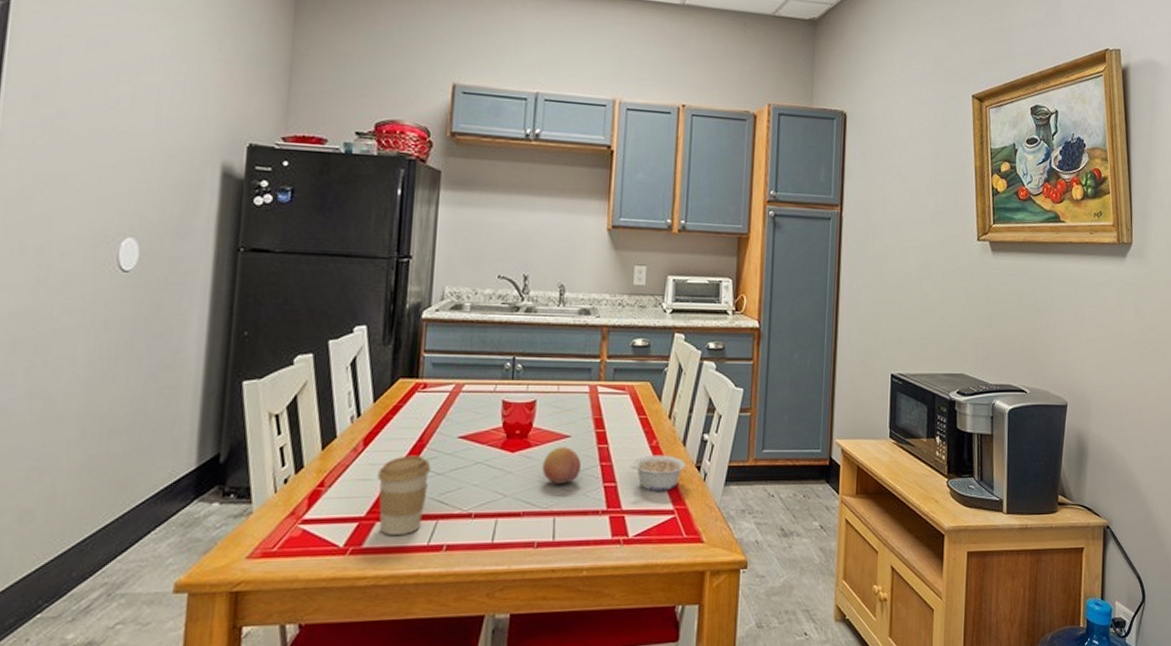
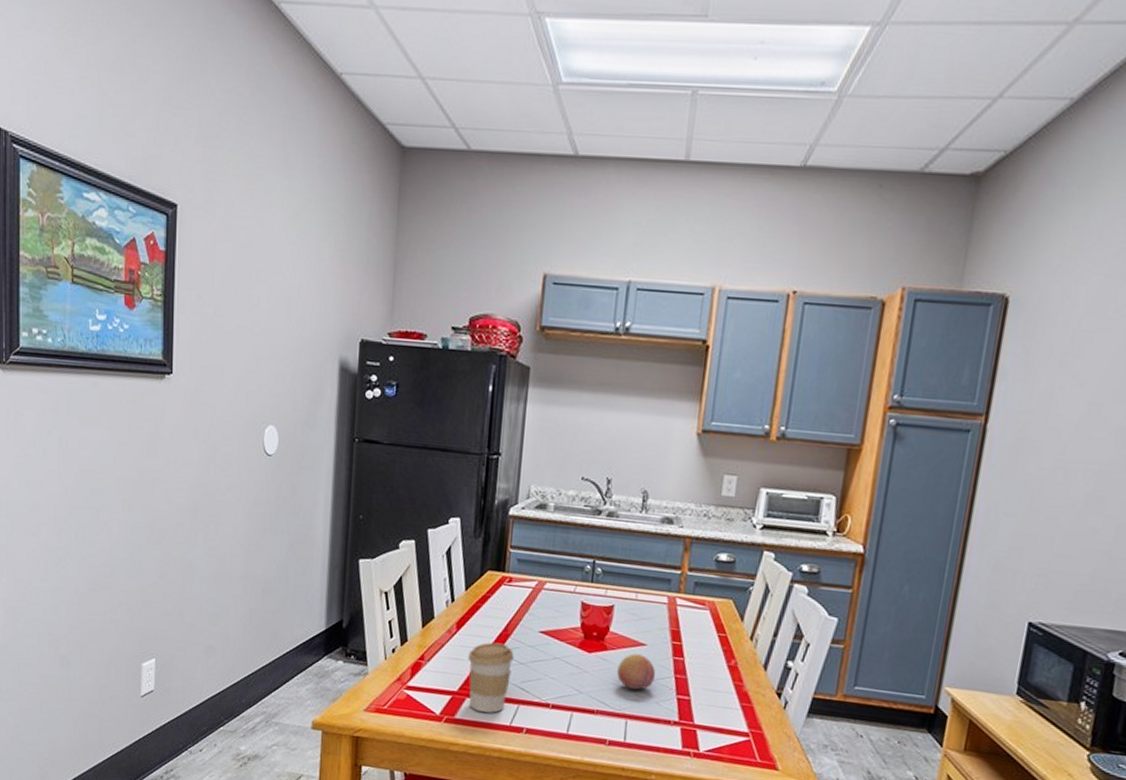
legume: present [630,455,686,491] -> none [705,674,766,713]

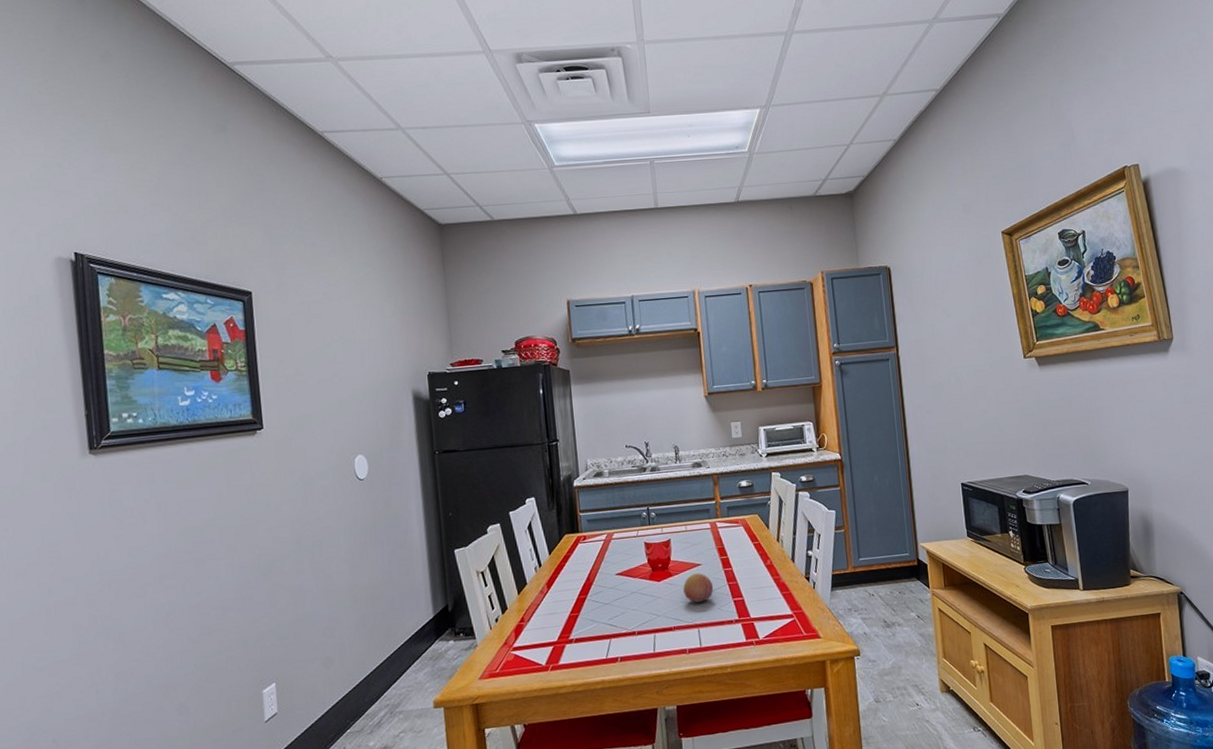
coffee cup: present [468,642,514,713] -> none [561,591,600,654]

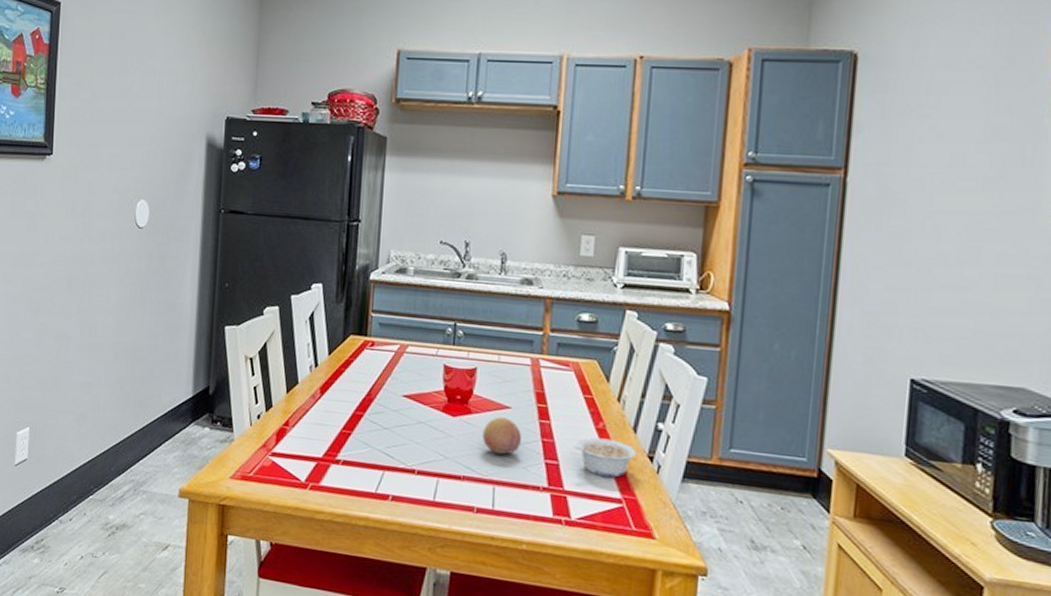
legume: none [752,571,797,601] -> present [574,437,637,478]

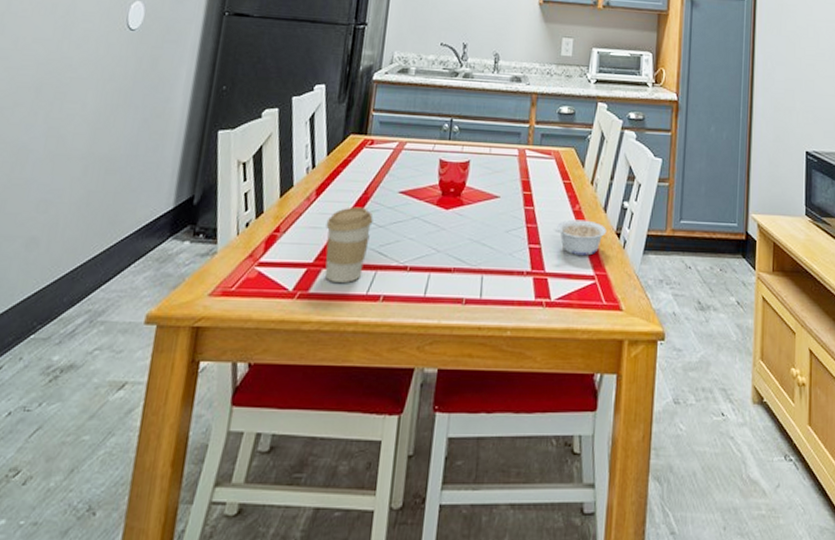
coffee cup: none [332,407,378,480] -> present [325,207,373,283]
fruit: present [482,417,522,455] -> none [473,207,509,243]

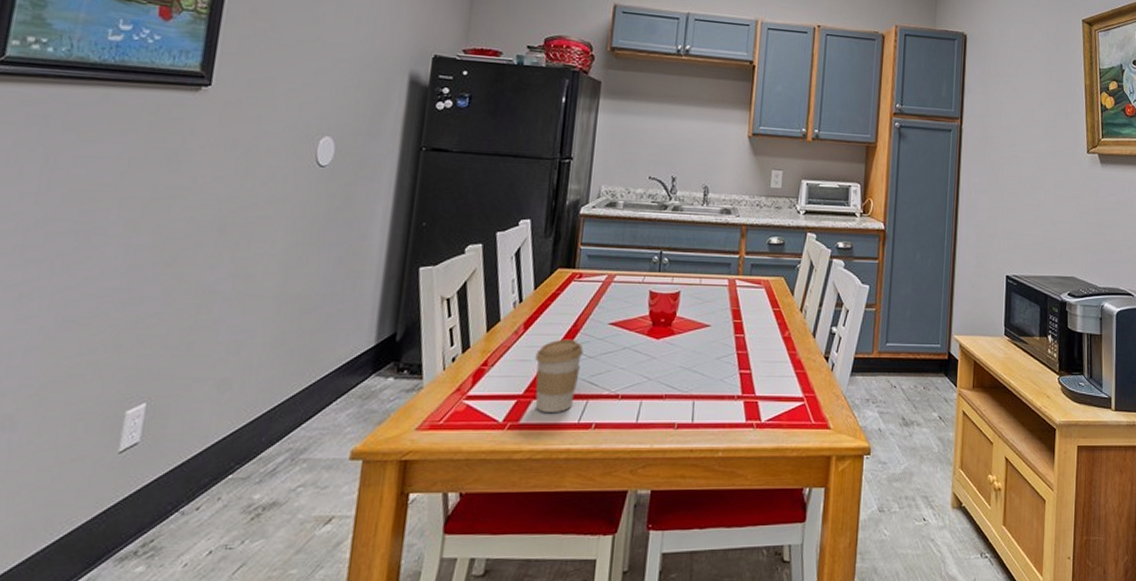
legume: present [554,219,607,256] -> none [764,345,816,379]

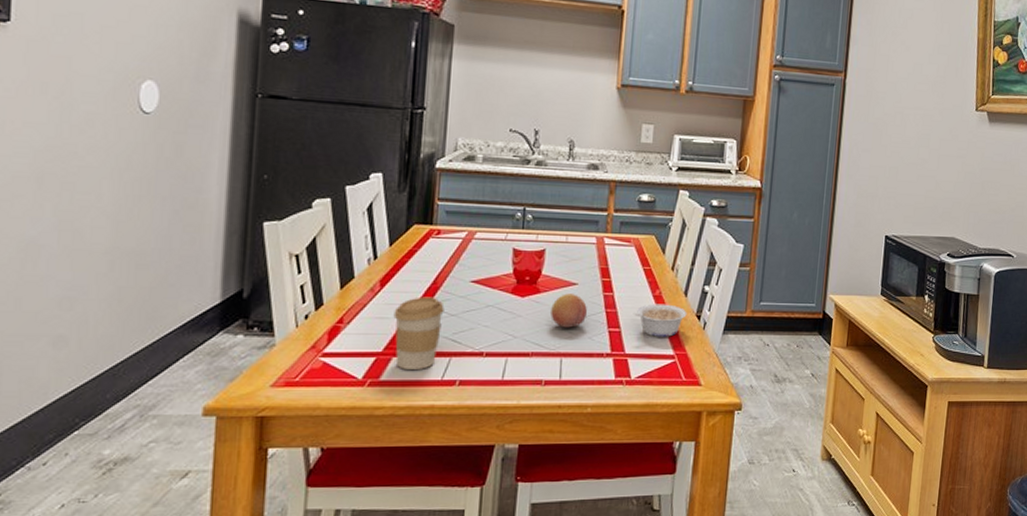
fruit: none [684,335,720,370] -> present [551,293,588,328]
legume: none [764,345,816,379] -> present [634,304,687,337]

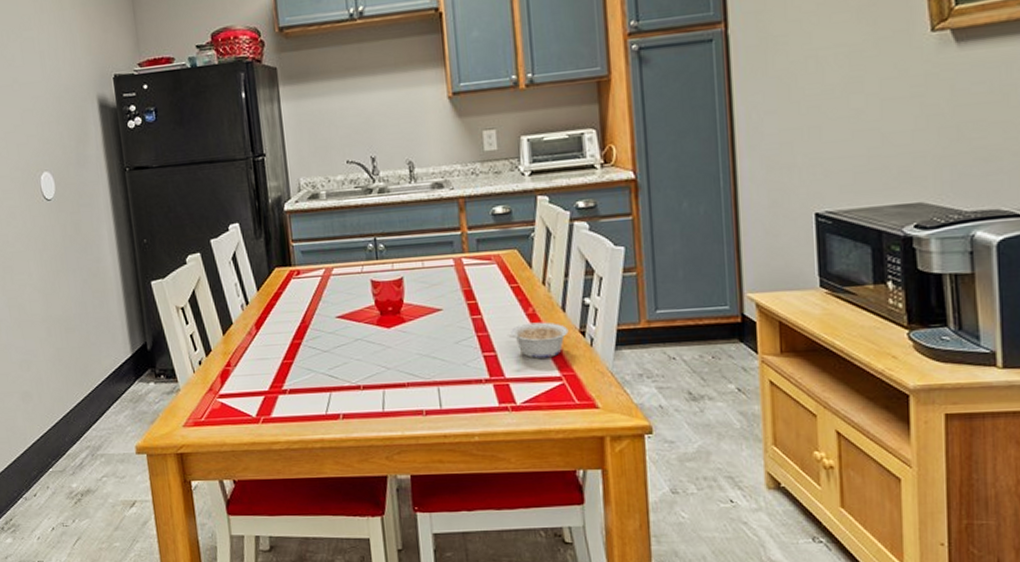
coffee cup: present [393,296,445,369] -> none [272,335,318,406]
fruit: present [551,293,588,328] -> none [419,320,458,356]

